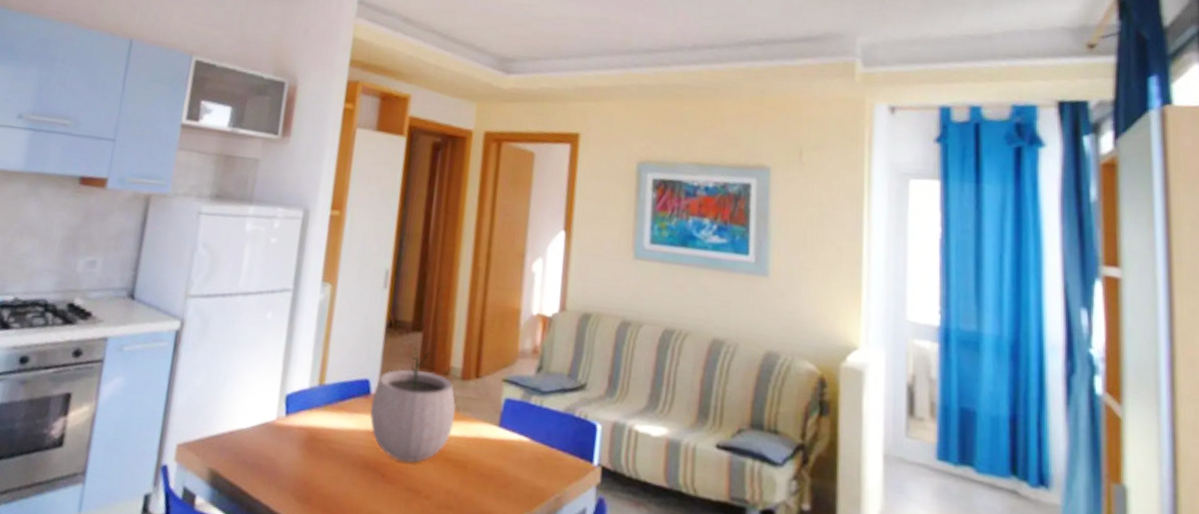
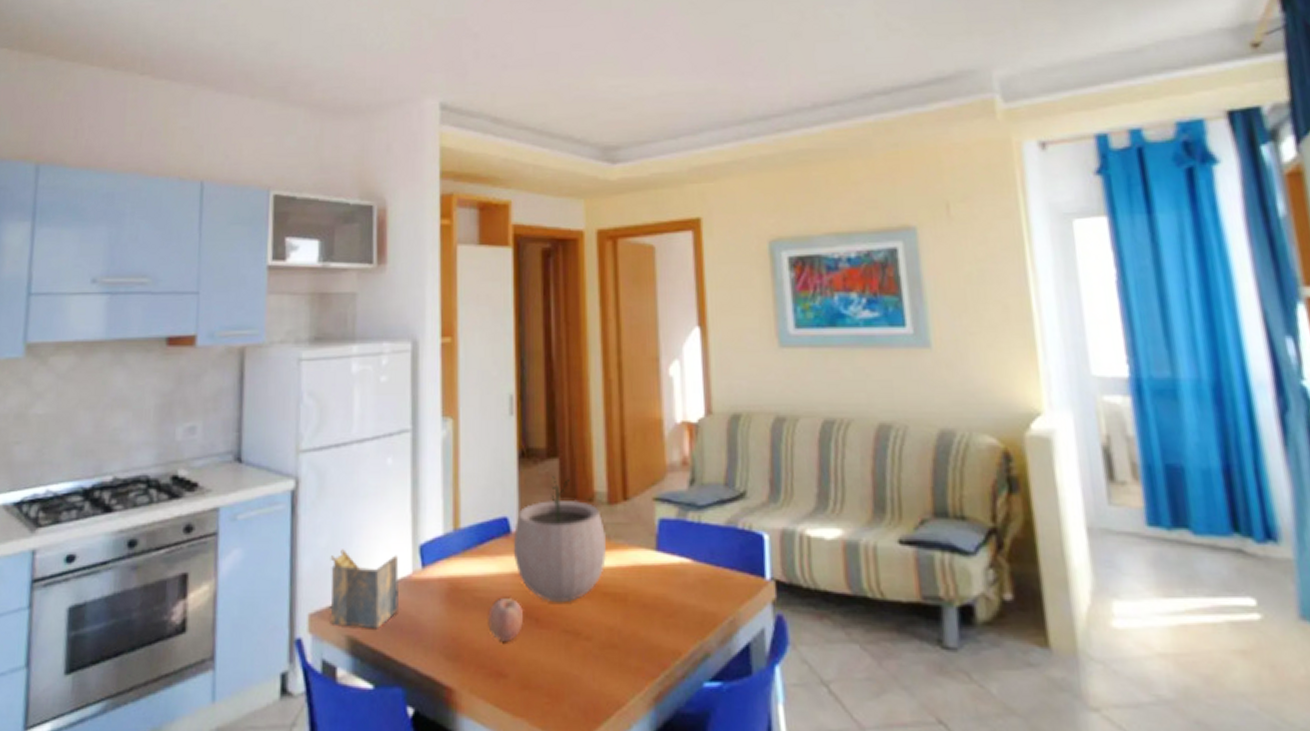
napkin holder: none [196,389,266,466] -> present [330,549,399,630]
fruit: none [338,452,372,492] -> present [486,598,523,641]

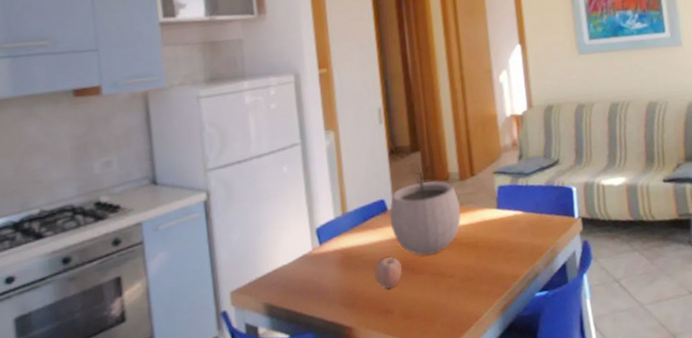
napkin holder: present [330,549,399,630] -> none [243,238,304,297]

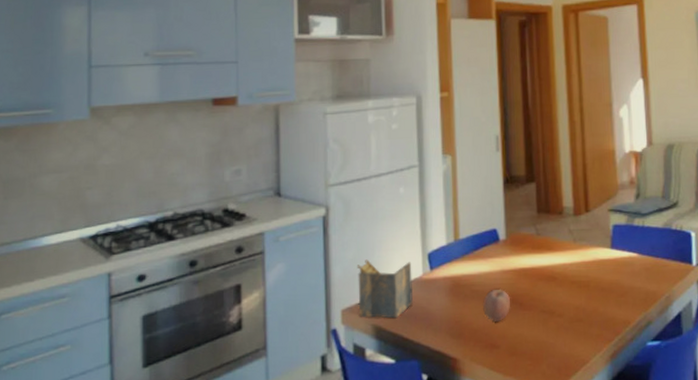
napkin holder: none [243,238,304,297] -> present [356,259,413,319]
plant pot: present [389,164,462,256] -> none [501,196,574,291]

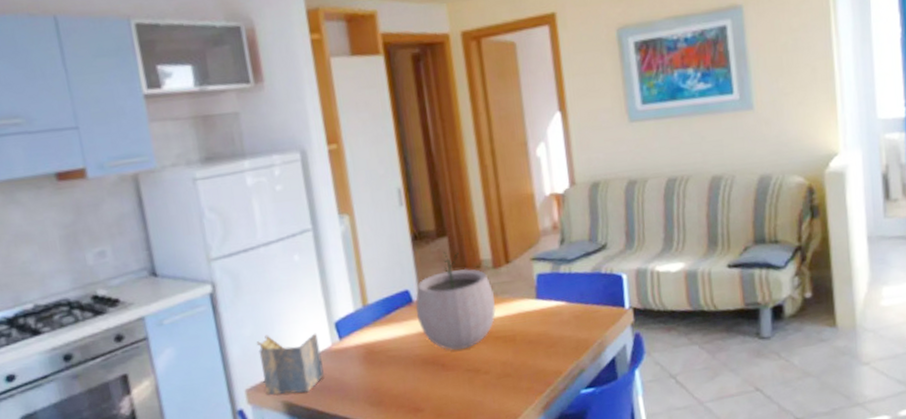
fruit: present [482,290,510,322] -> none [400,352,432,386]
plant pot: none [501,196,574,291] -> present [415,250,497,351]

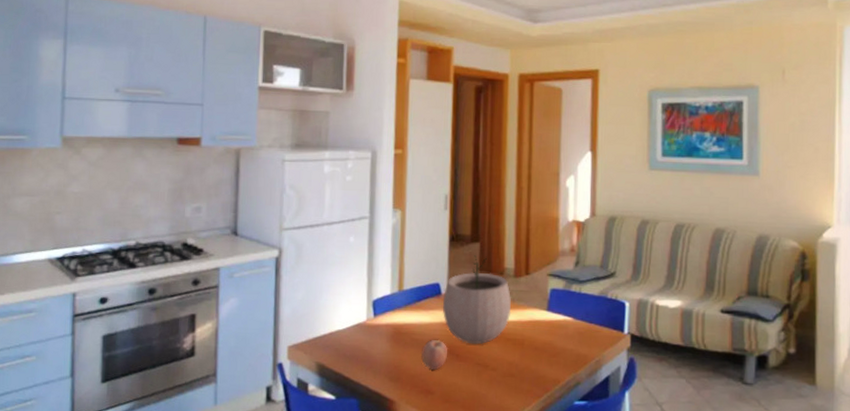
napkin holder: present [256,333,324,395] -> none [305,301,357,359]
fruit: none [400,352,432,386] -> present [420,340,447,370]

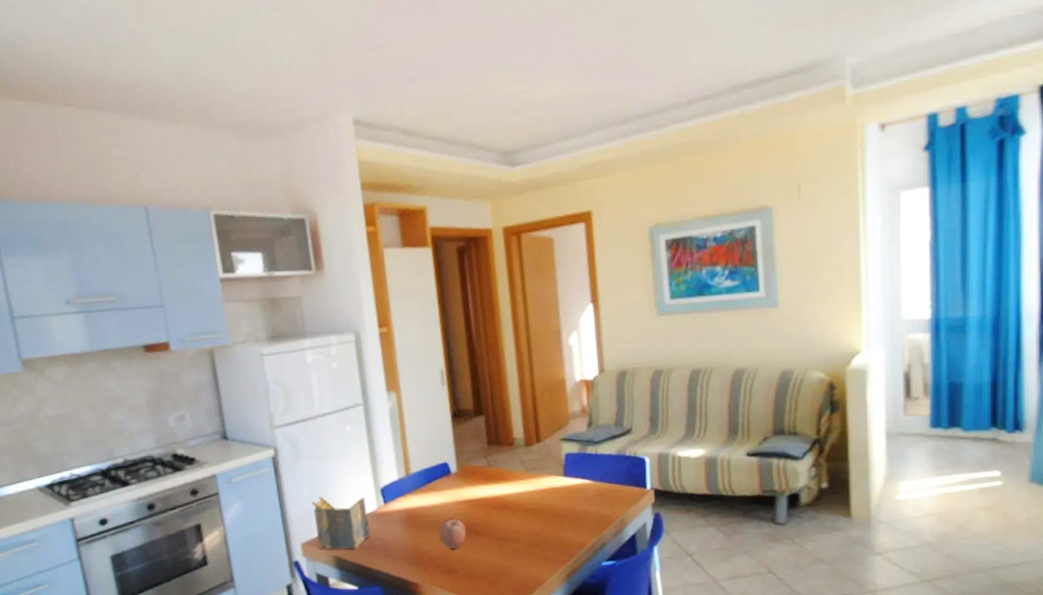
napkin holder: none [305,301,357,359] -> present [311,496,370,550]
plant pot: present [442,255,512,345] -> none [453,428,527,519]

